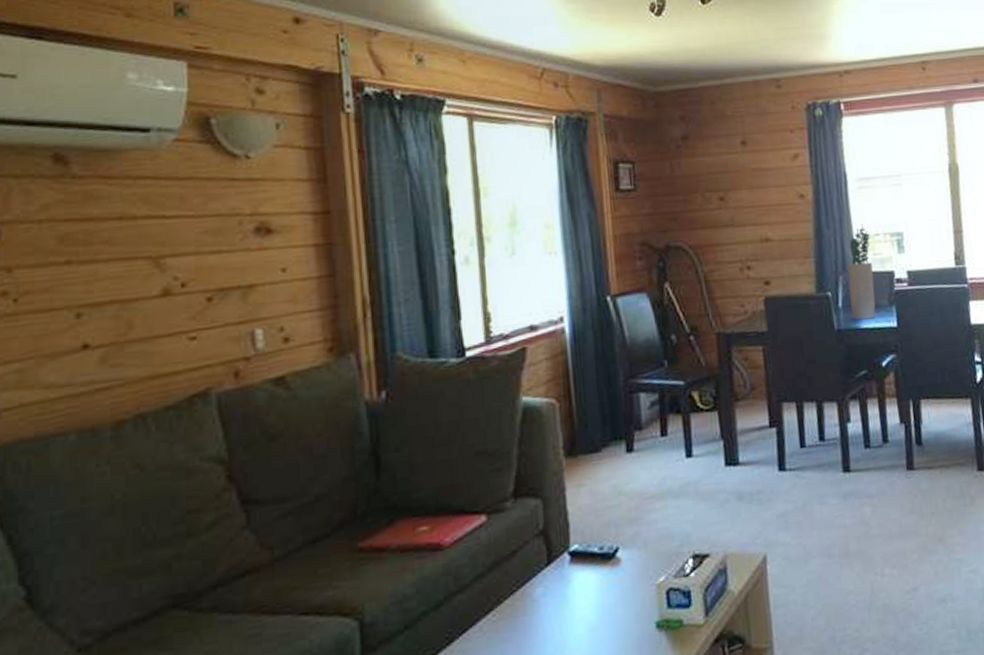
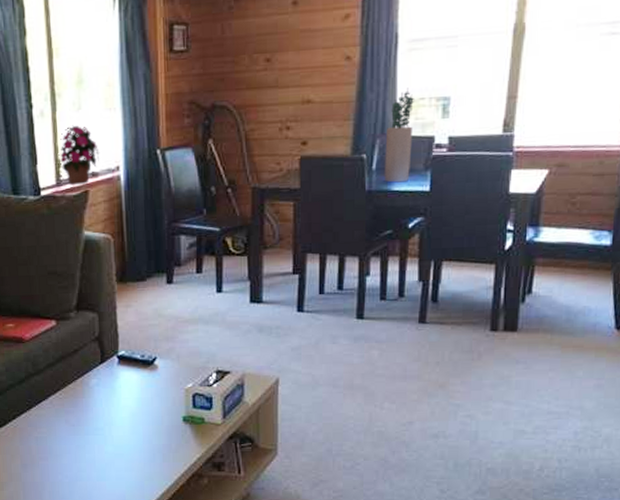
potted flower: none [488,272,539,343] -> present [59,125,100,186]

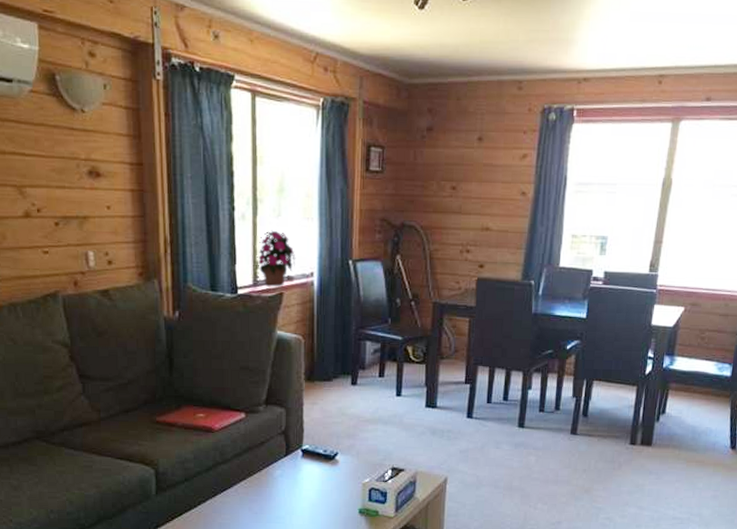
vase: present [384,88,414,183] -> none [548,225,577,308]

